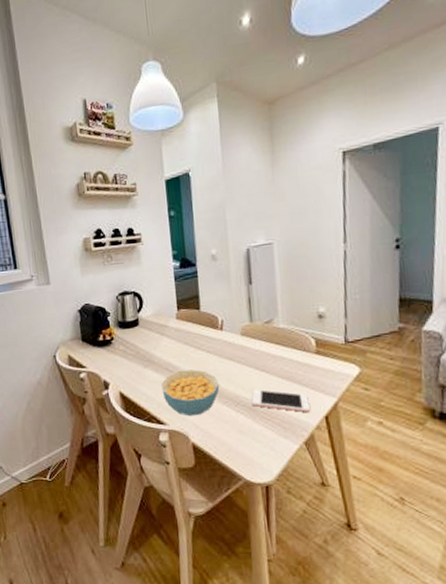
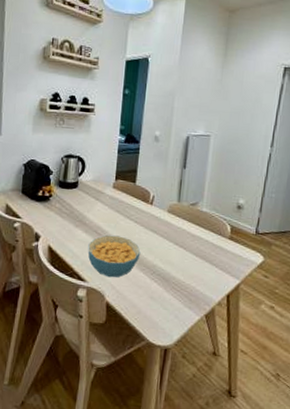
cell phone: present [251,388,310,413] -> none [166,261,216,290]

